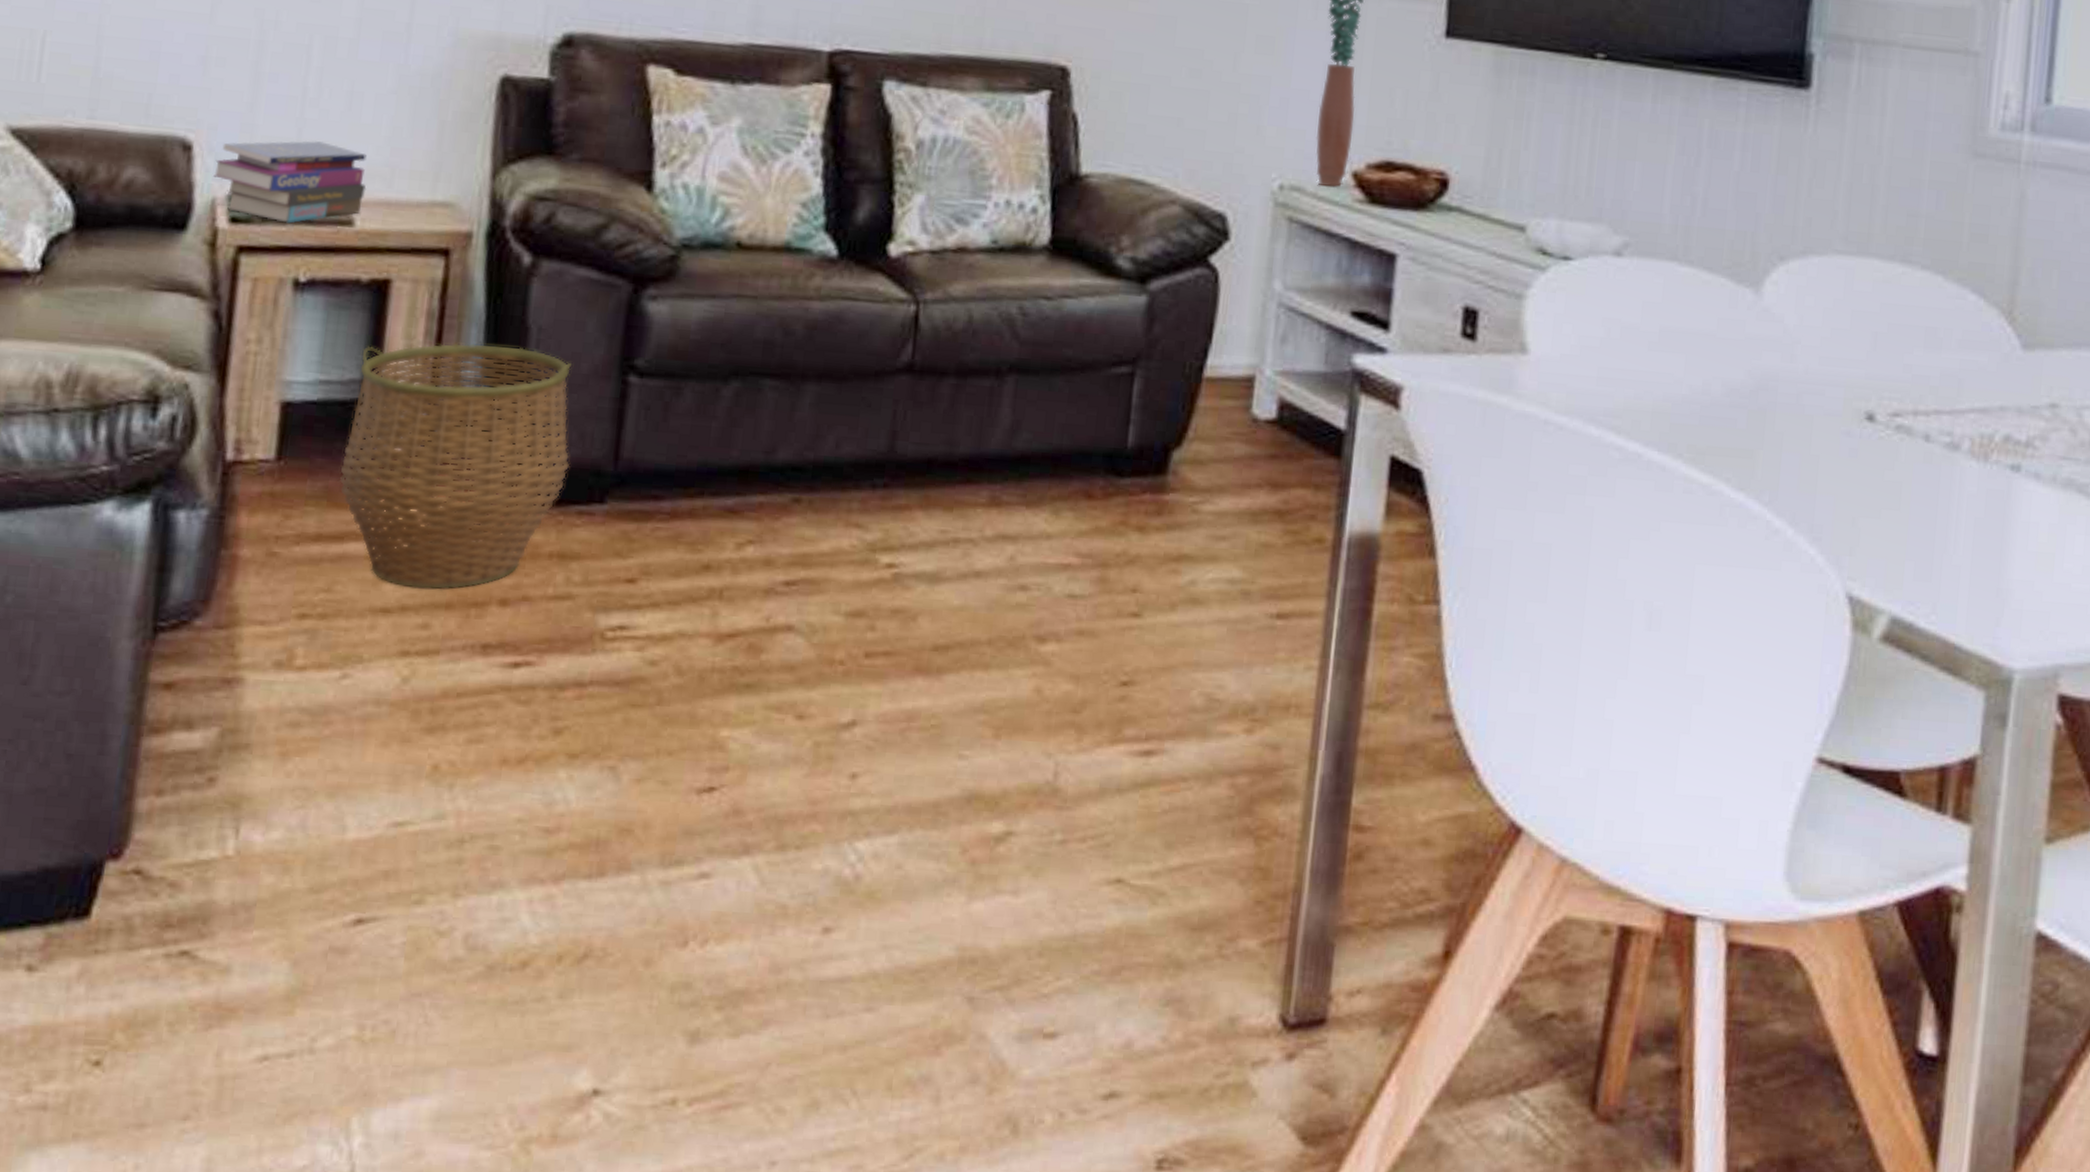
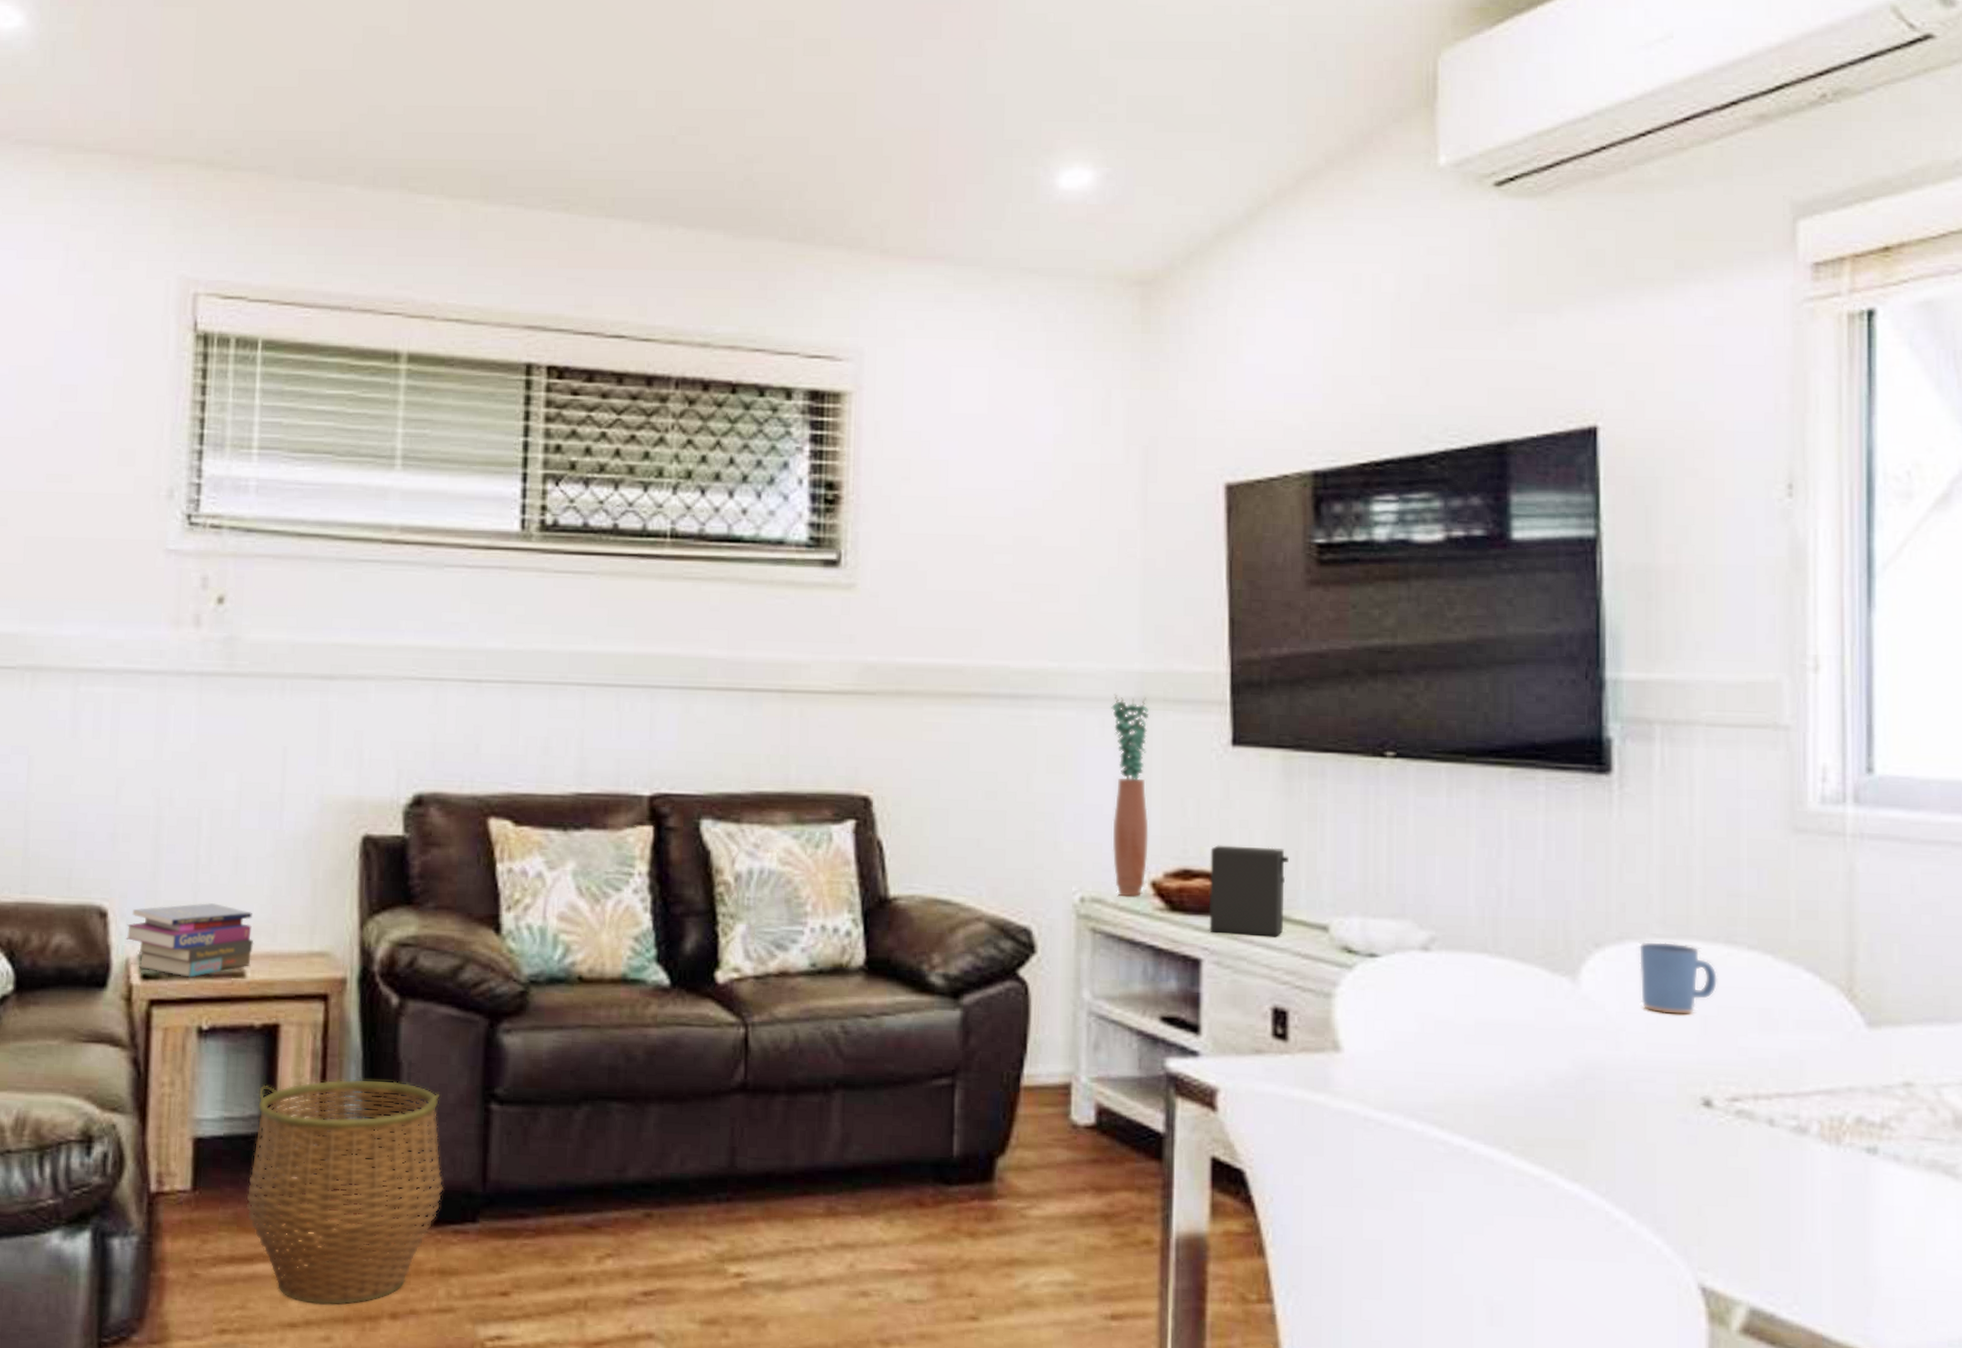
speaker: none [1407,138,1492,235] -> present [1208,845,1289,937]
mug: none [1818,257,1891,330] -> present [1640,942,1717,1014]

